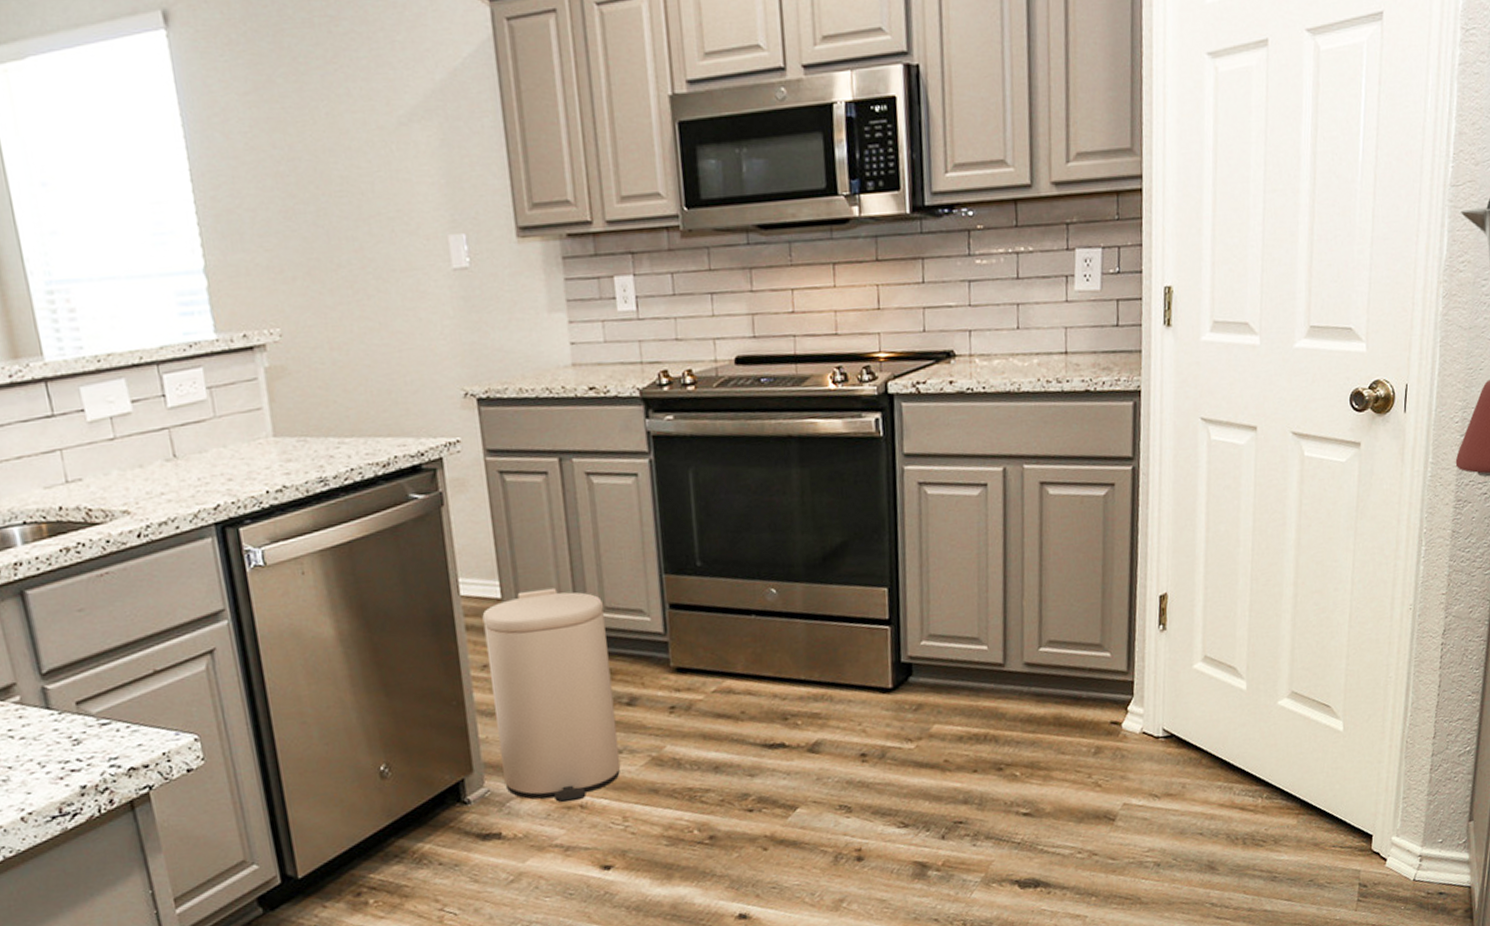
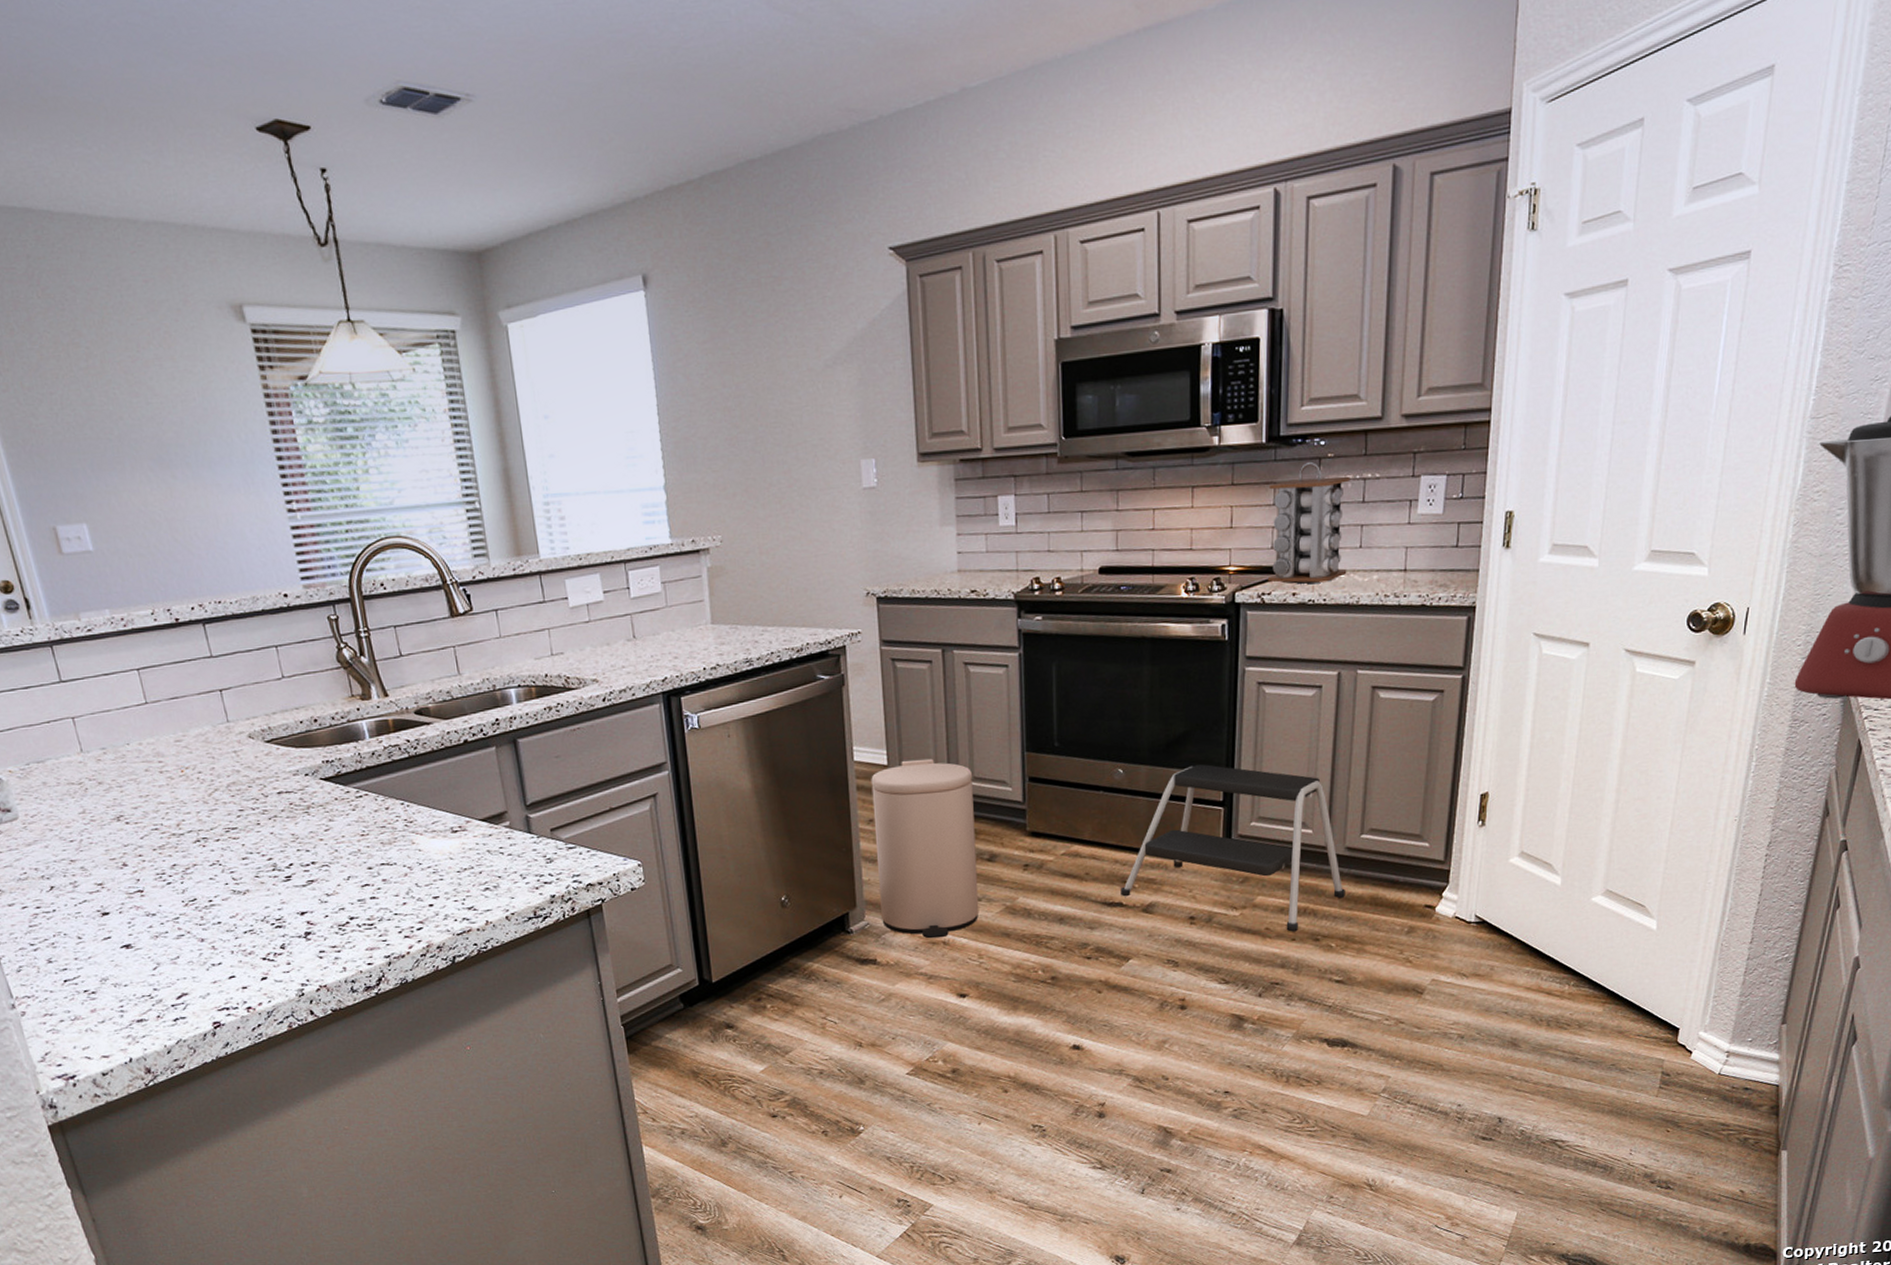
step stool: none [781,578,1027,763] -> present [1120,764,1345,932]
spice rack: none [917,234,1006,371] -> present [1267,461,1350,584]

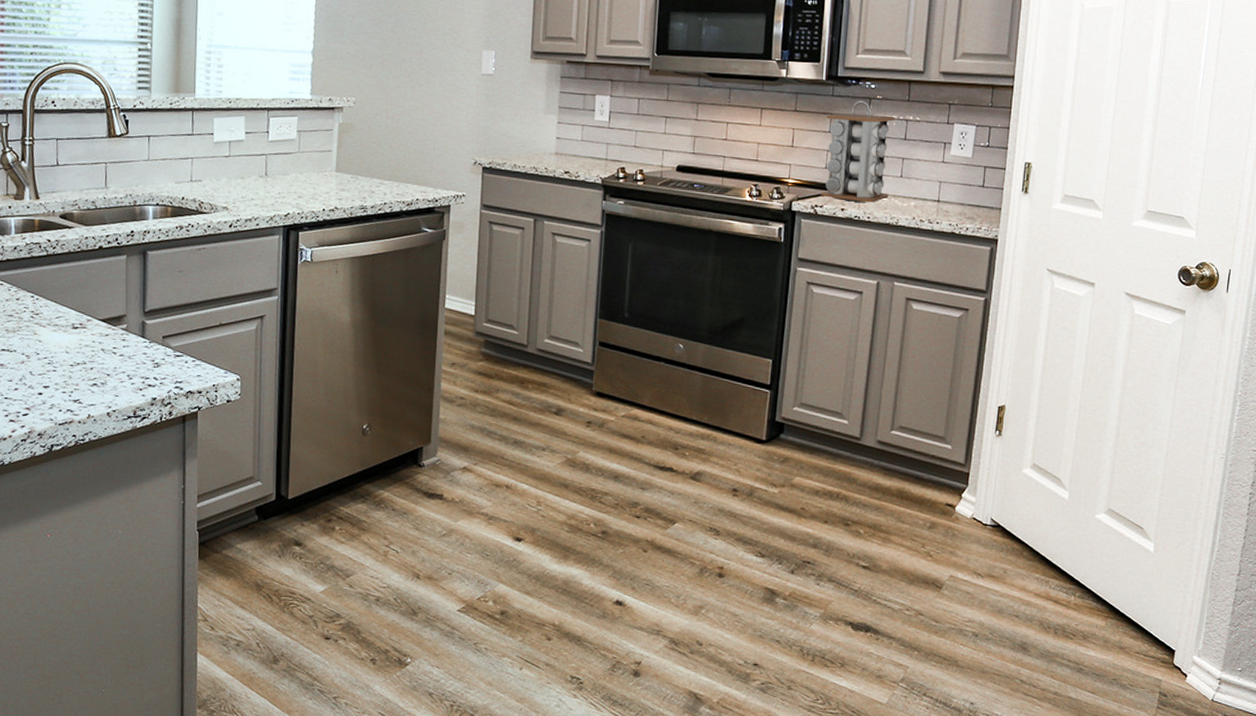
pedal bin: present [871,758,979,939] -> none [452,313,550,482]
step stool: present [1120,764,1345,932] -> none [672,349,875,515]

